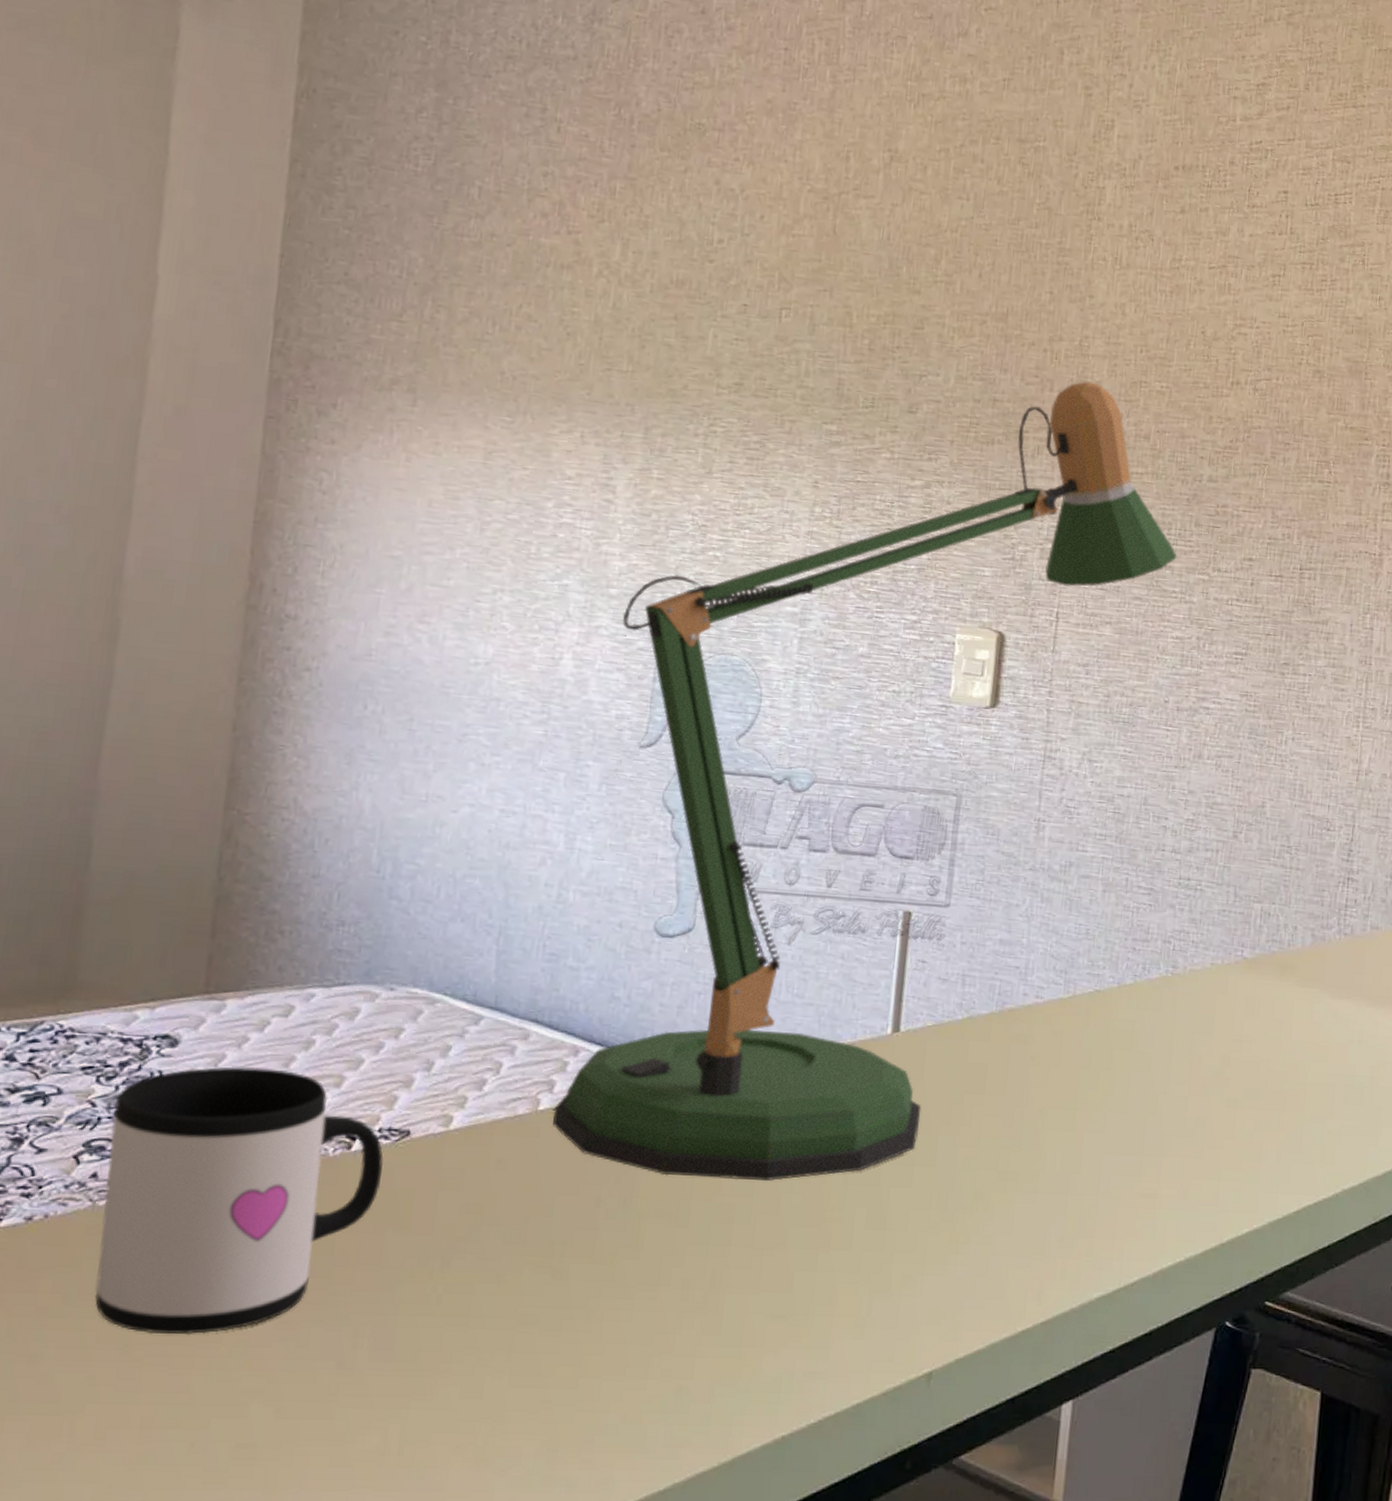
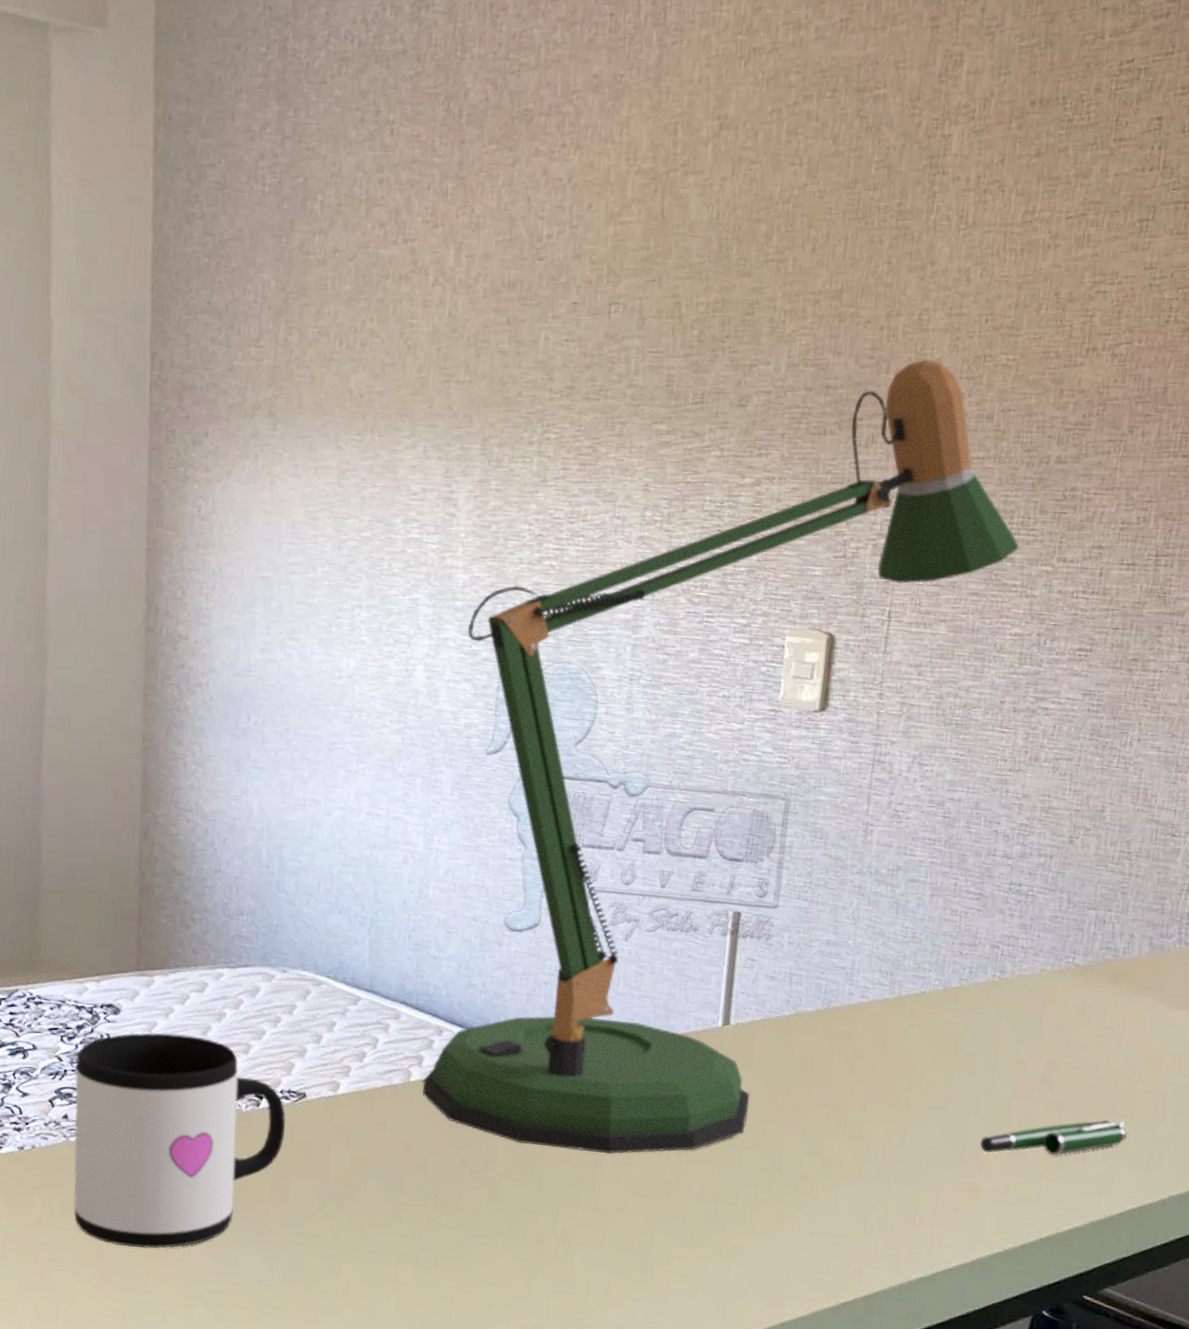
pen: none [1158,1114,1301,1156] -> present [979,1120,1129,1156]

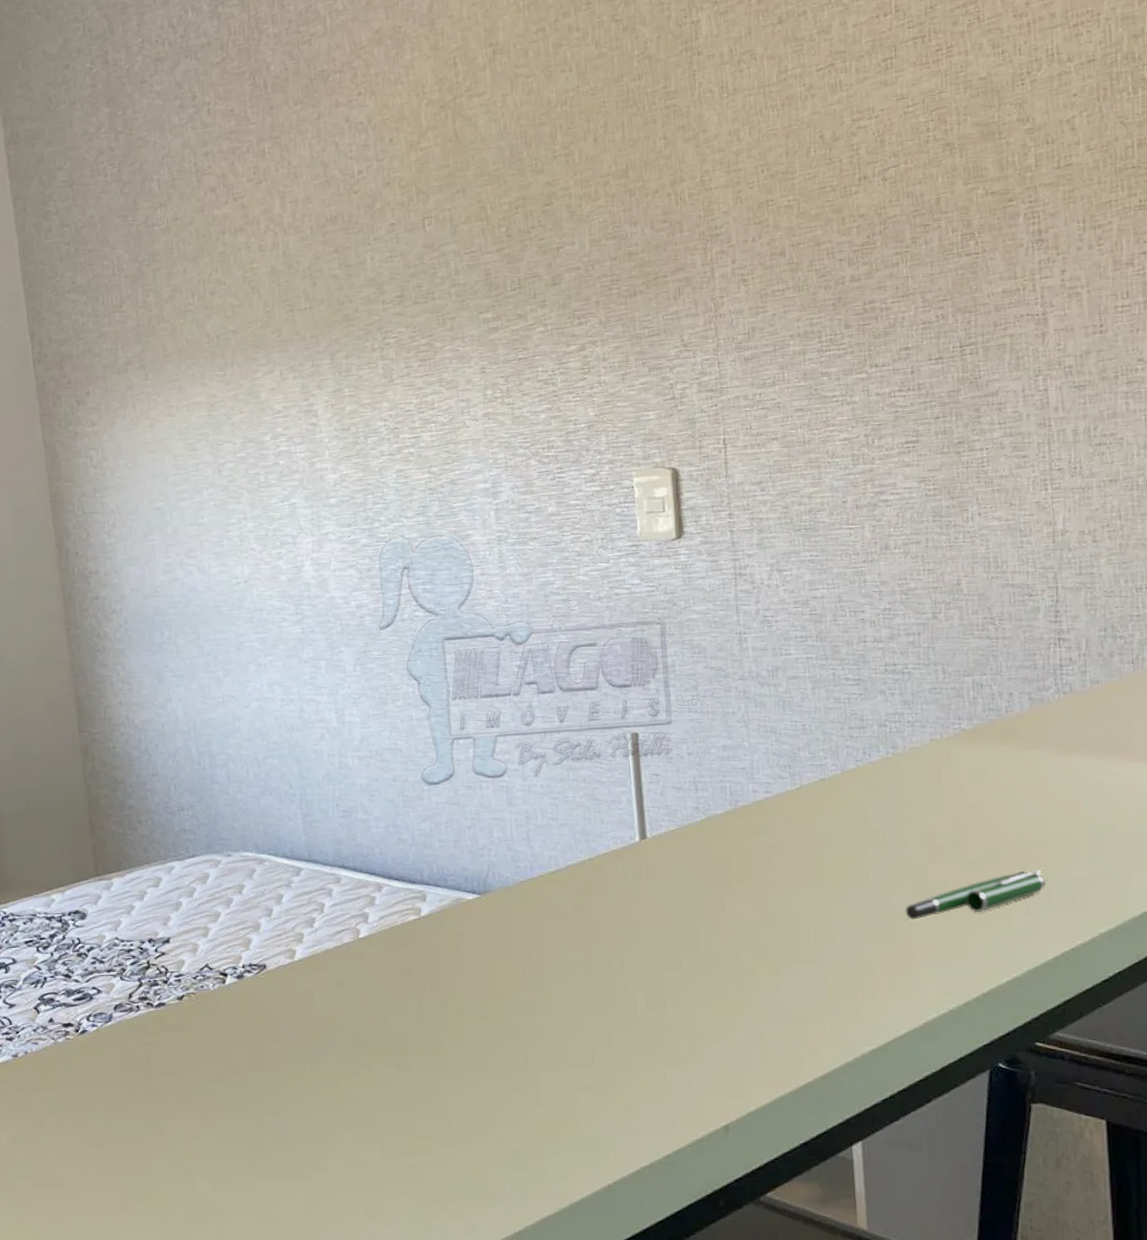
mug: present [73,1033,286,1249] -> none [53,927,253,1134]
desk lamp: present [422,359,1019,1154] -> none [344,213,832,981]

